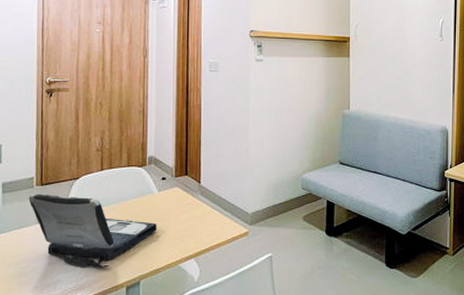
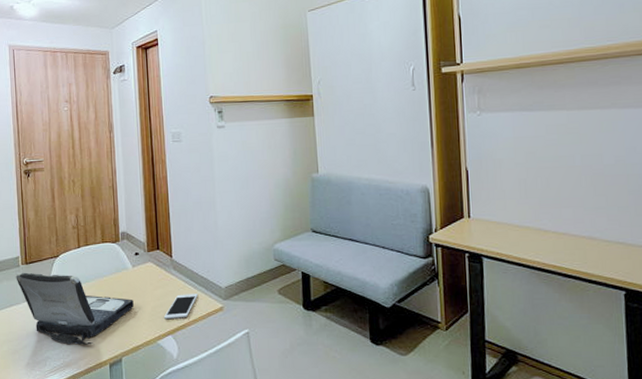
cell phone: none [188,219,225,244] -> present [164,294,199,320]

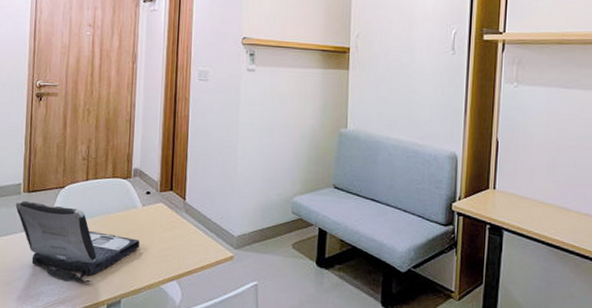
cell phone: present [164,294,199,320] -> none [171,239,209,264]

